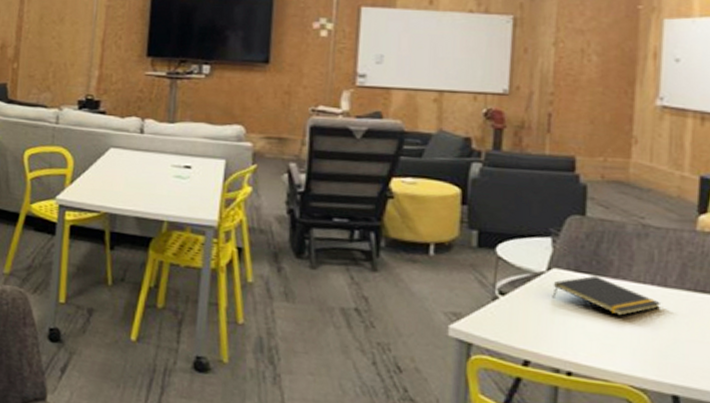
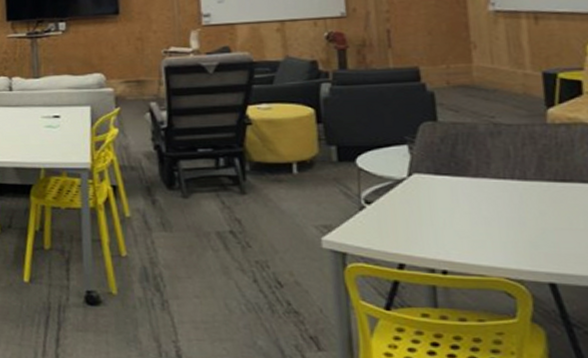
notepad: present [552,275,660,316] -> none [416,176,523,212]

